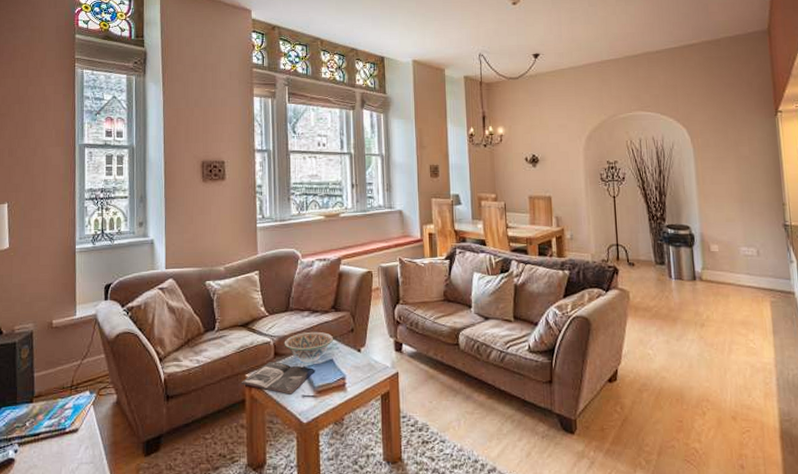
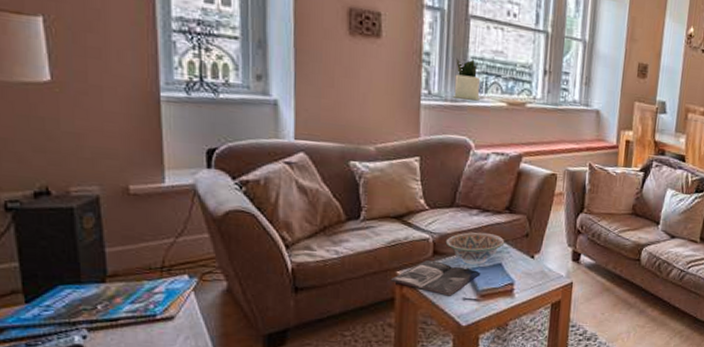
planter: none [281,184,303,219] -> present [452,58,481,101]

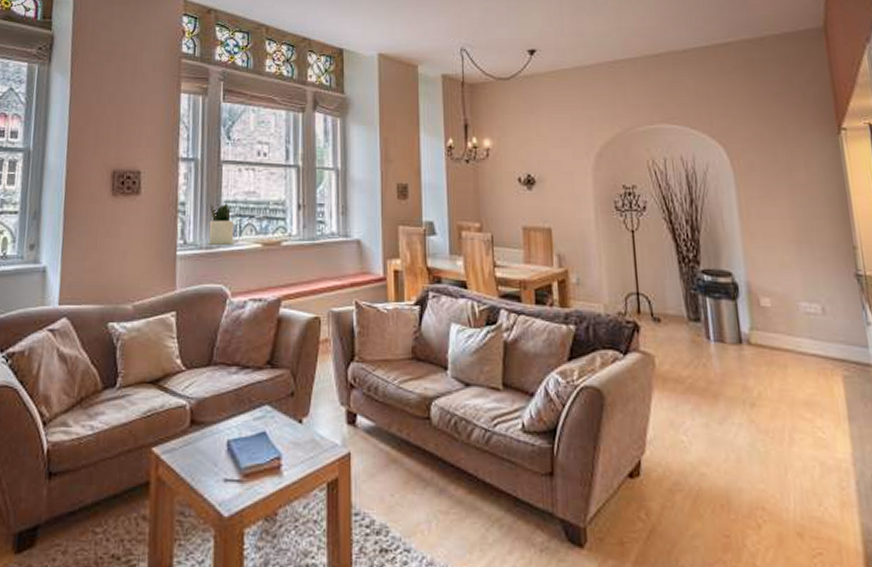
magazine: present [390,259,481,296] -> none [145,431,243,477]
decorative bowl: present [445,232,505,265] -> none [203,393,268,435]

